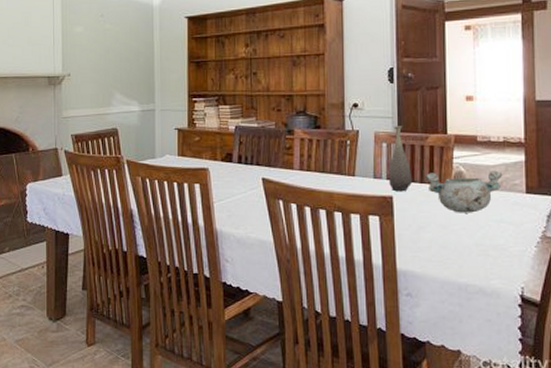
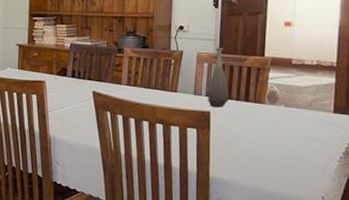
decorative bowl: present [424,170,503,213] -> none [240,91,314,129]

